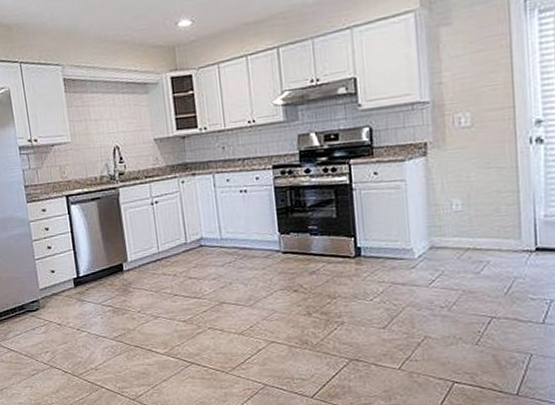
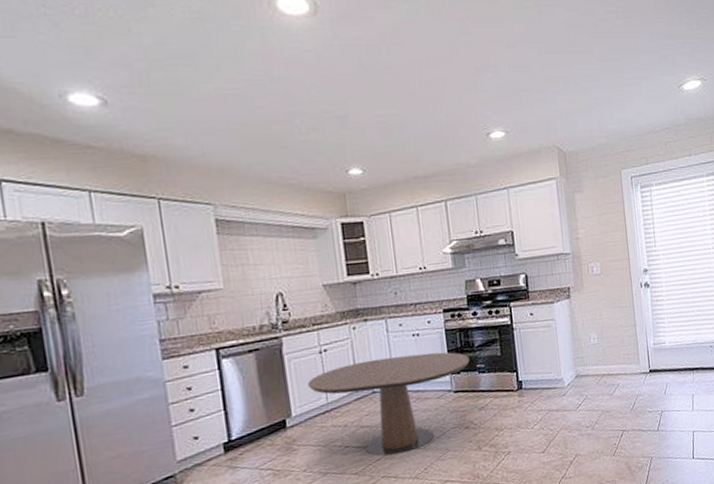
dining table: none [141,210,301,309] -> present [308,352,470,456]

